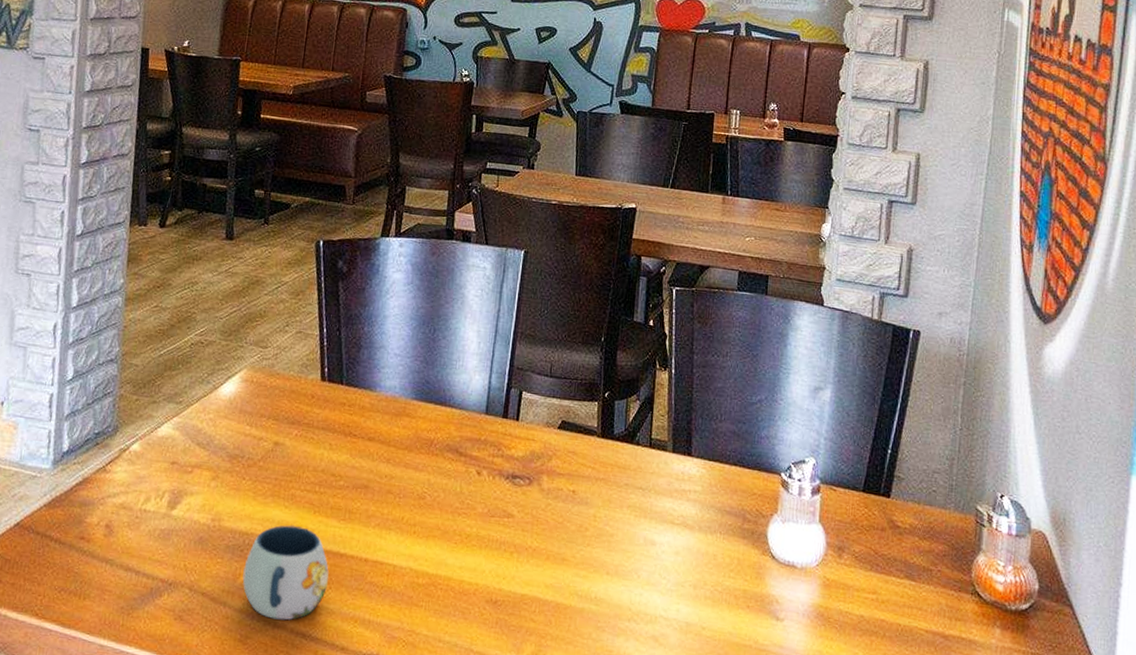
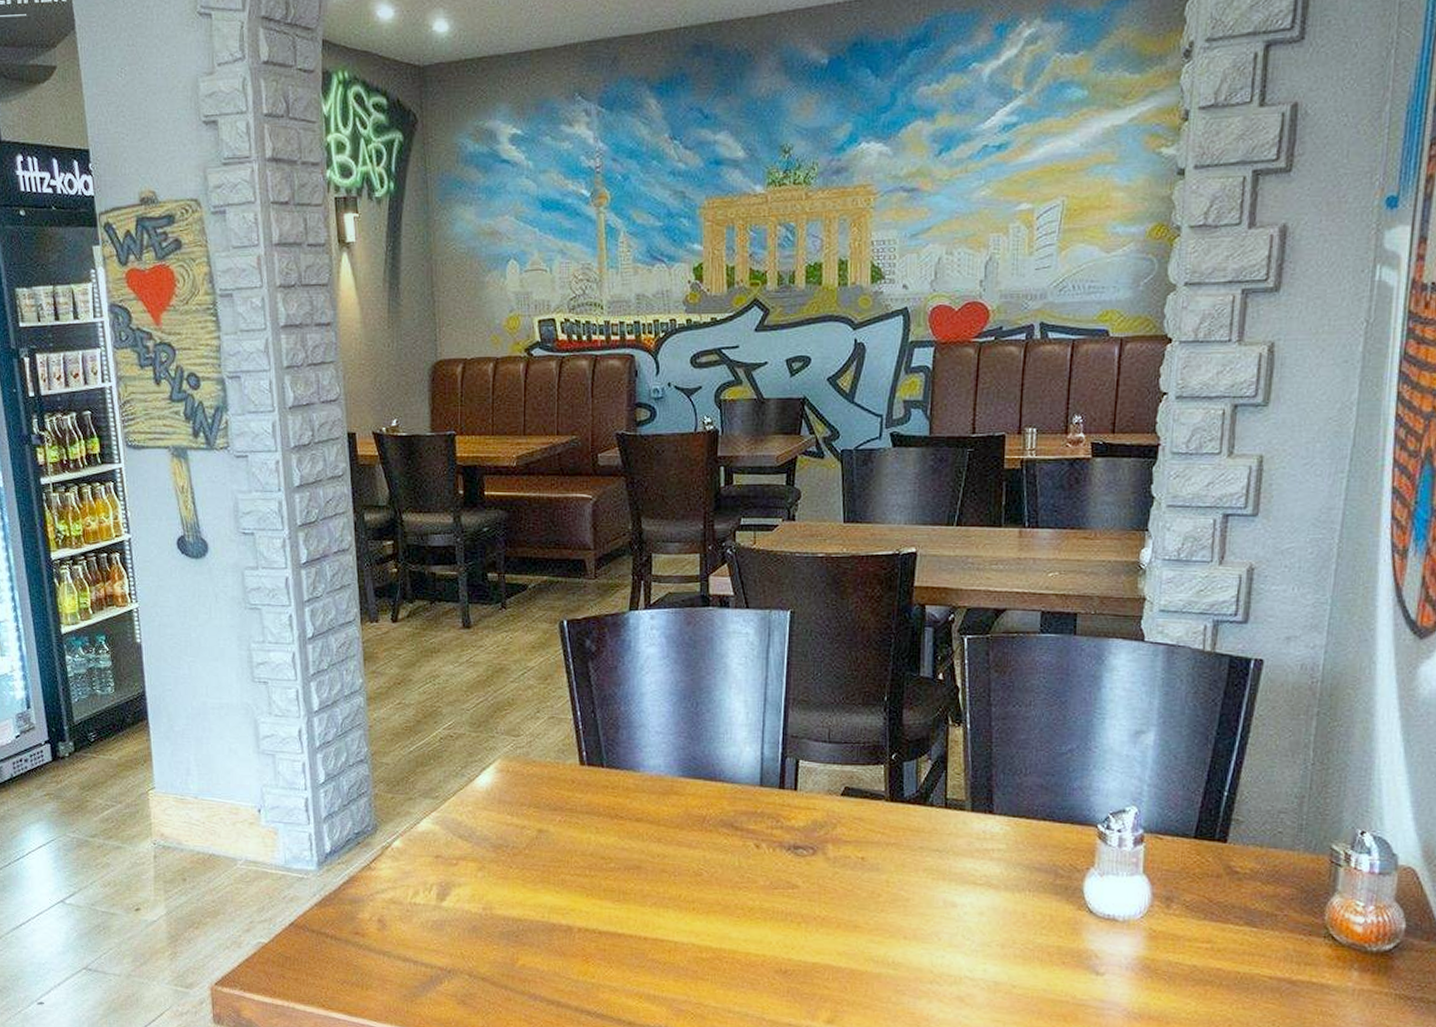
mug: present [242,524,329,620] -> none [521,908,609,1000]

